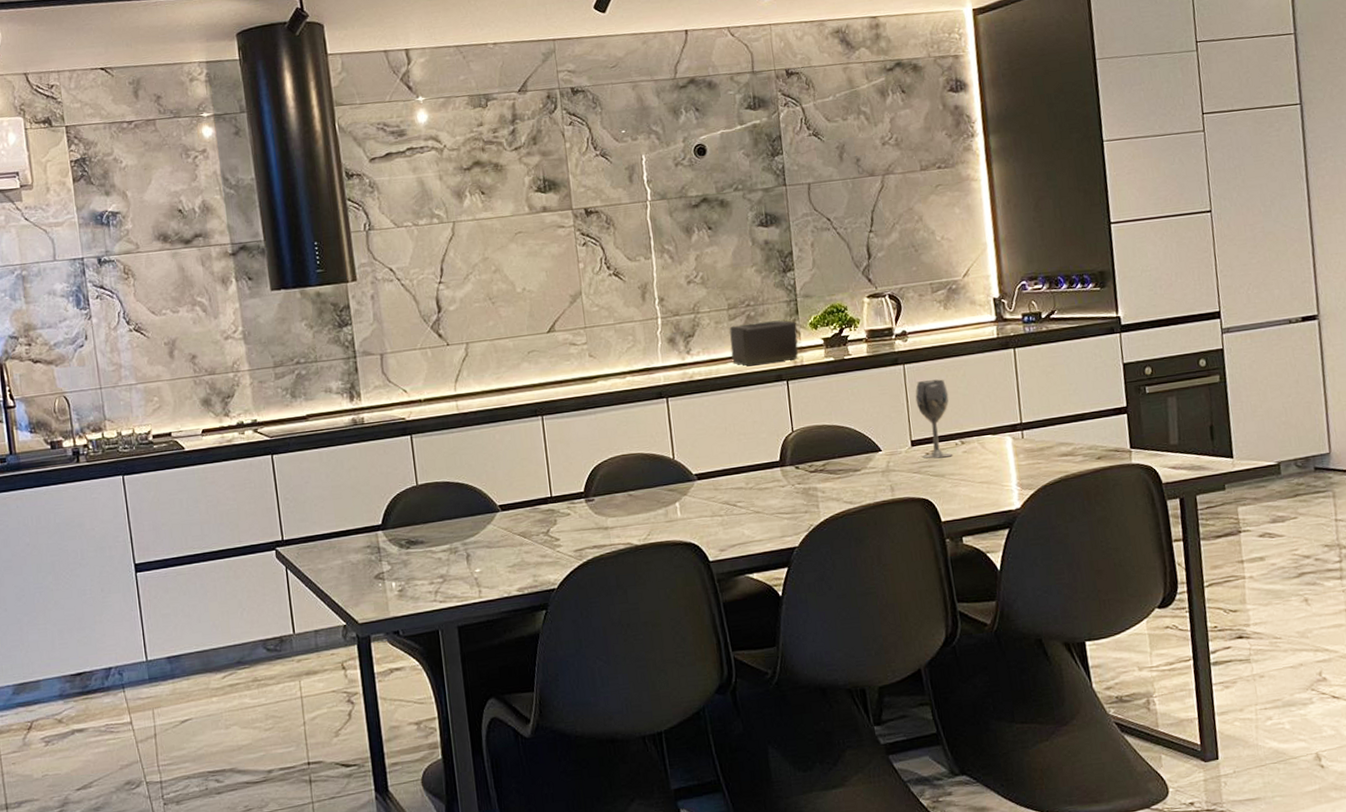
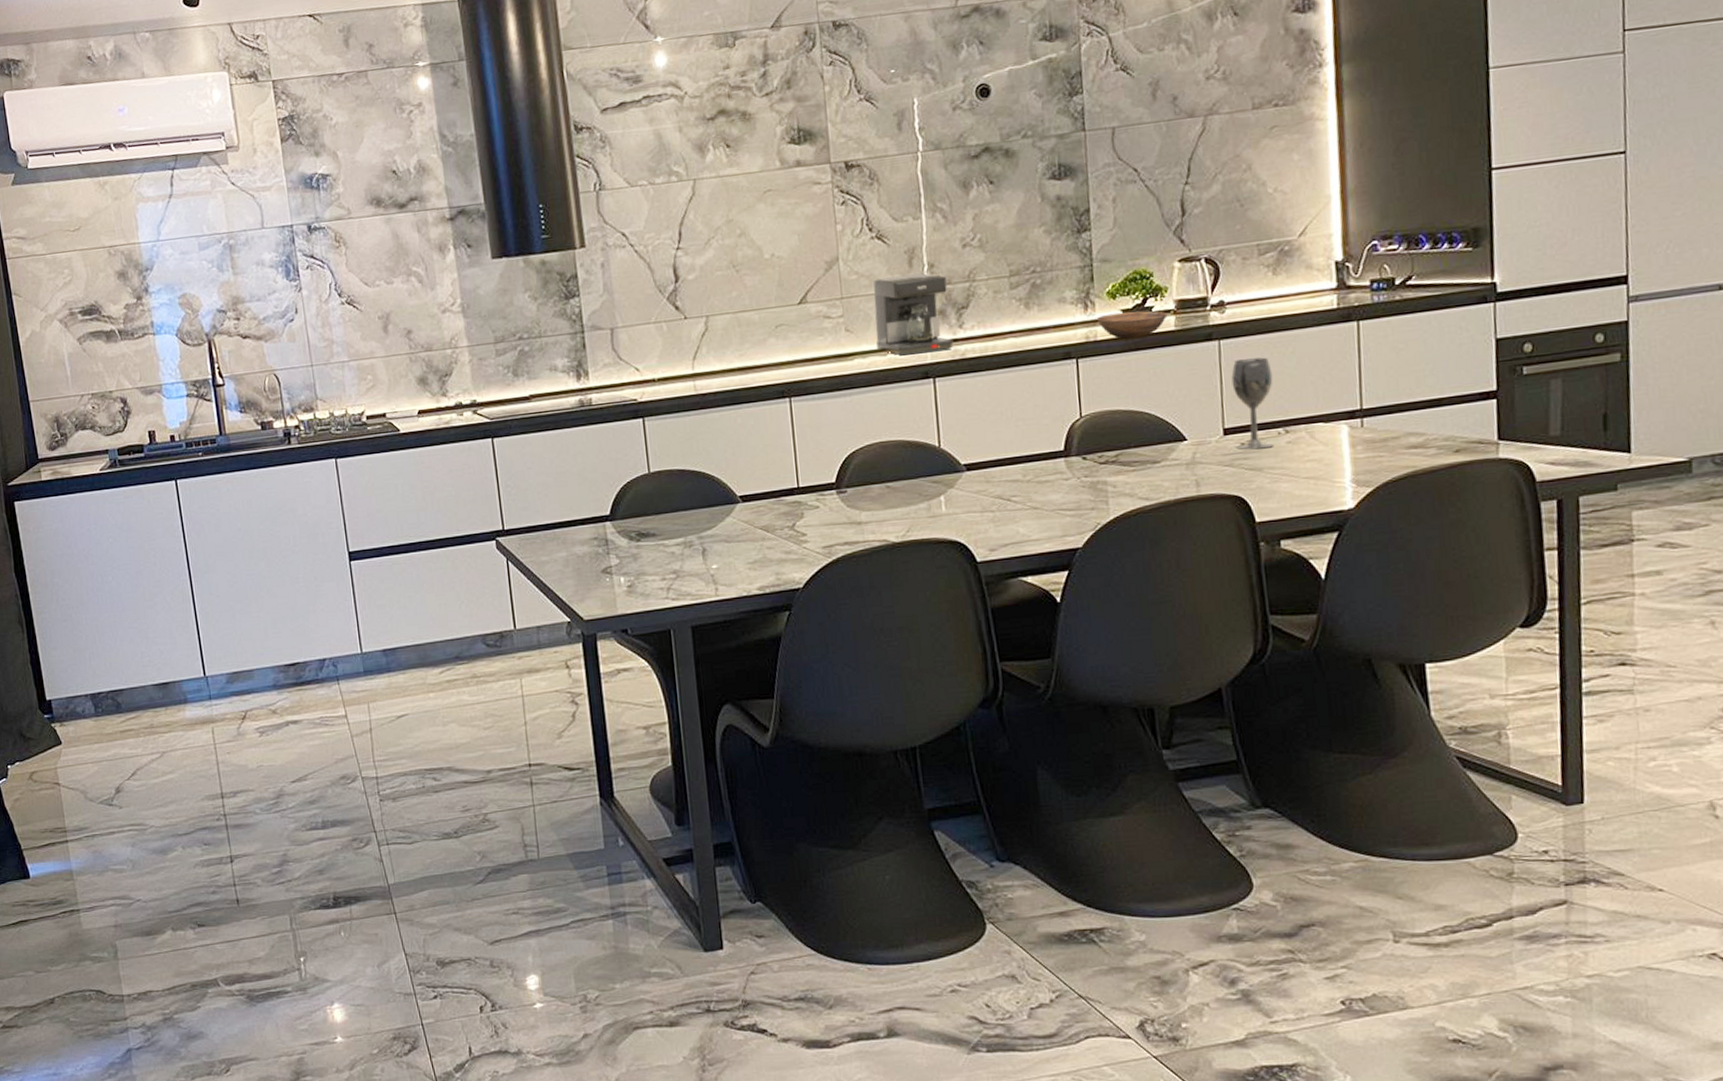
coffee maker: none [612,306,683,378] -> present [873,273,954,356]
toaster: present [729,320,799,366] -> none [1010,288,1092,342]
bowl: none [802,339,861,364] -> present [1096,310,1168,340]

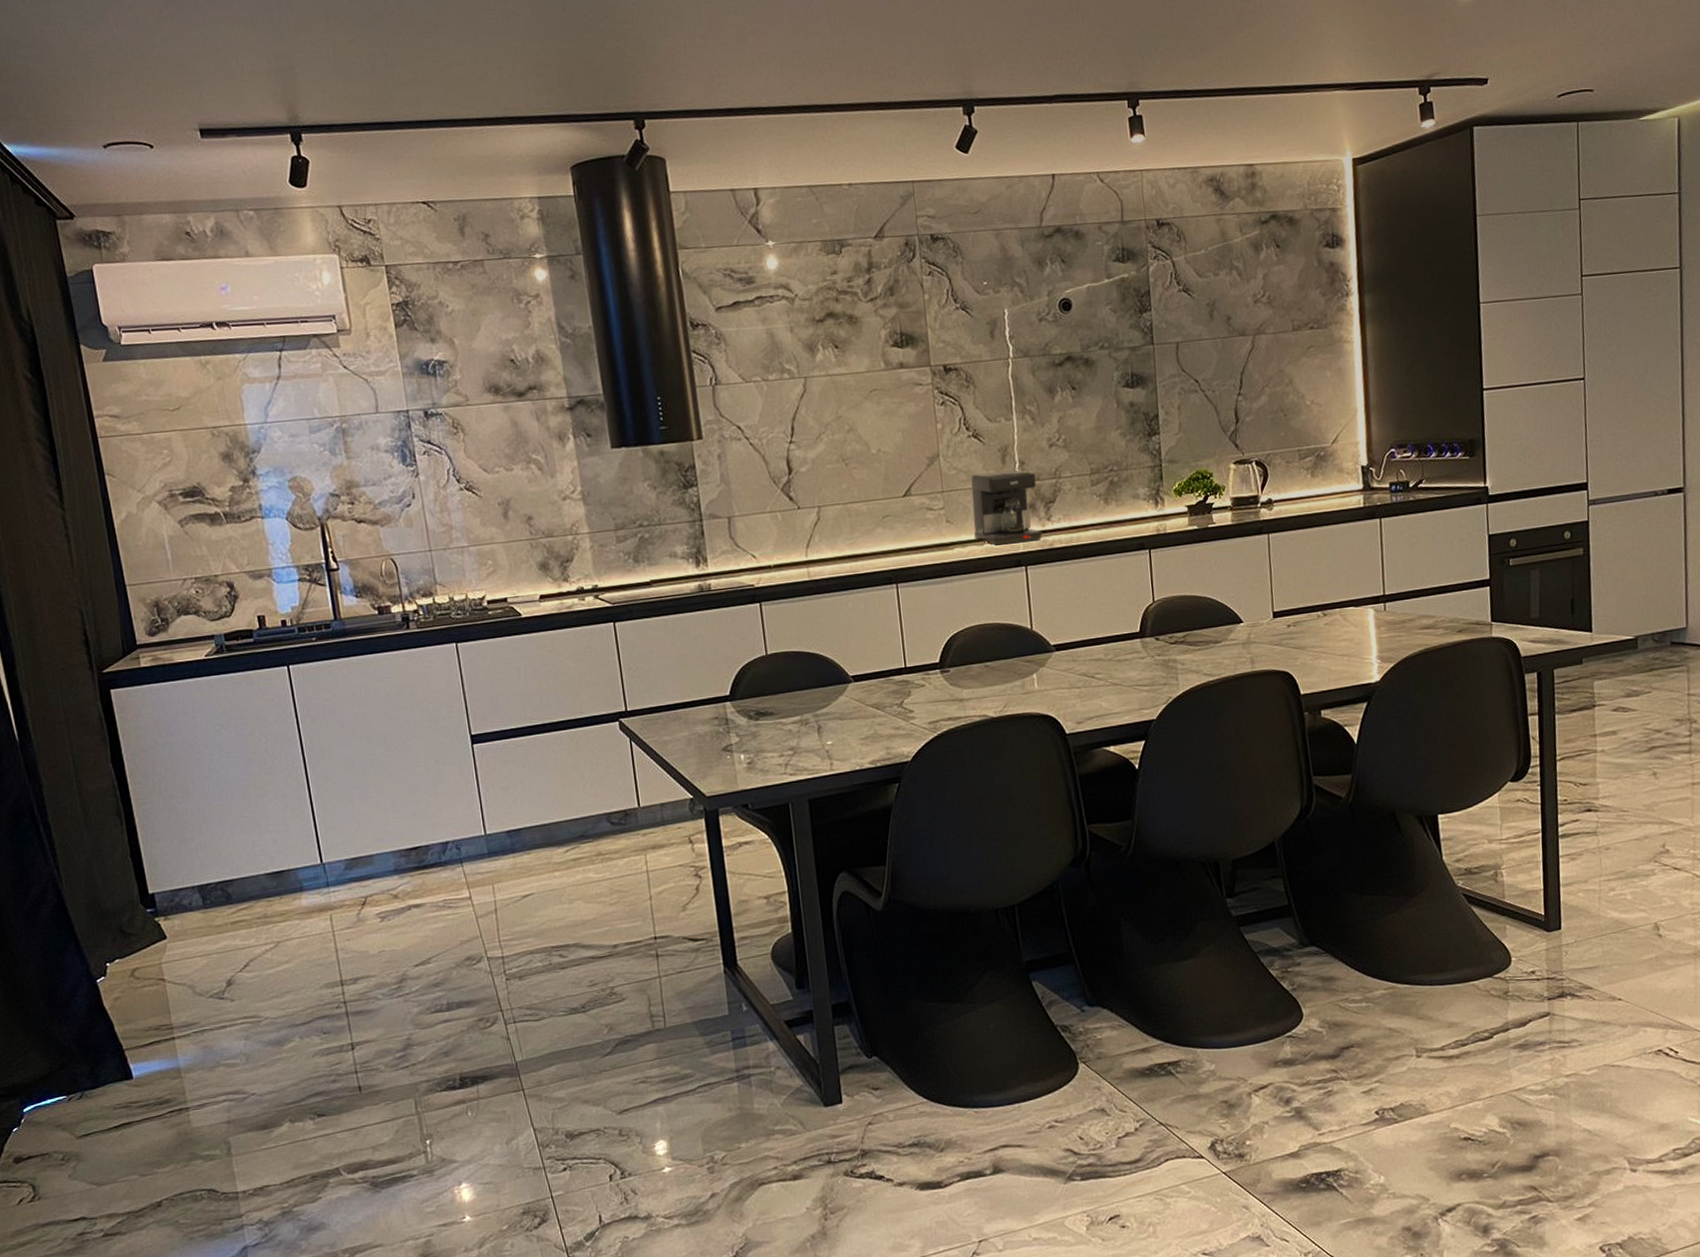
bowl: present [1096,310,1168,340] -> none [1165,507,1225,533]
wine glass: present [1231,357,1273,451] -> none [1278,549,1314,632]

